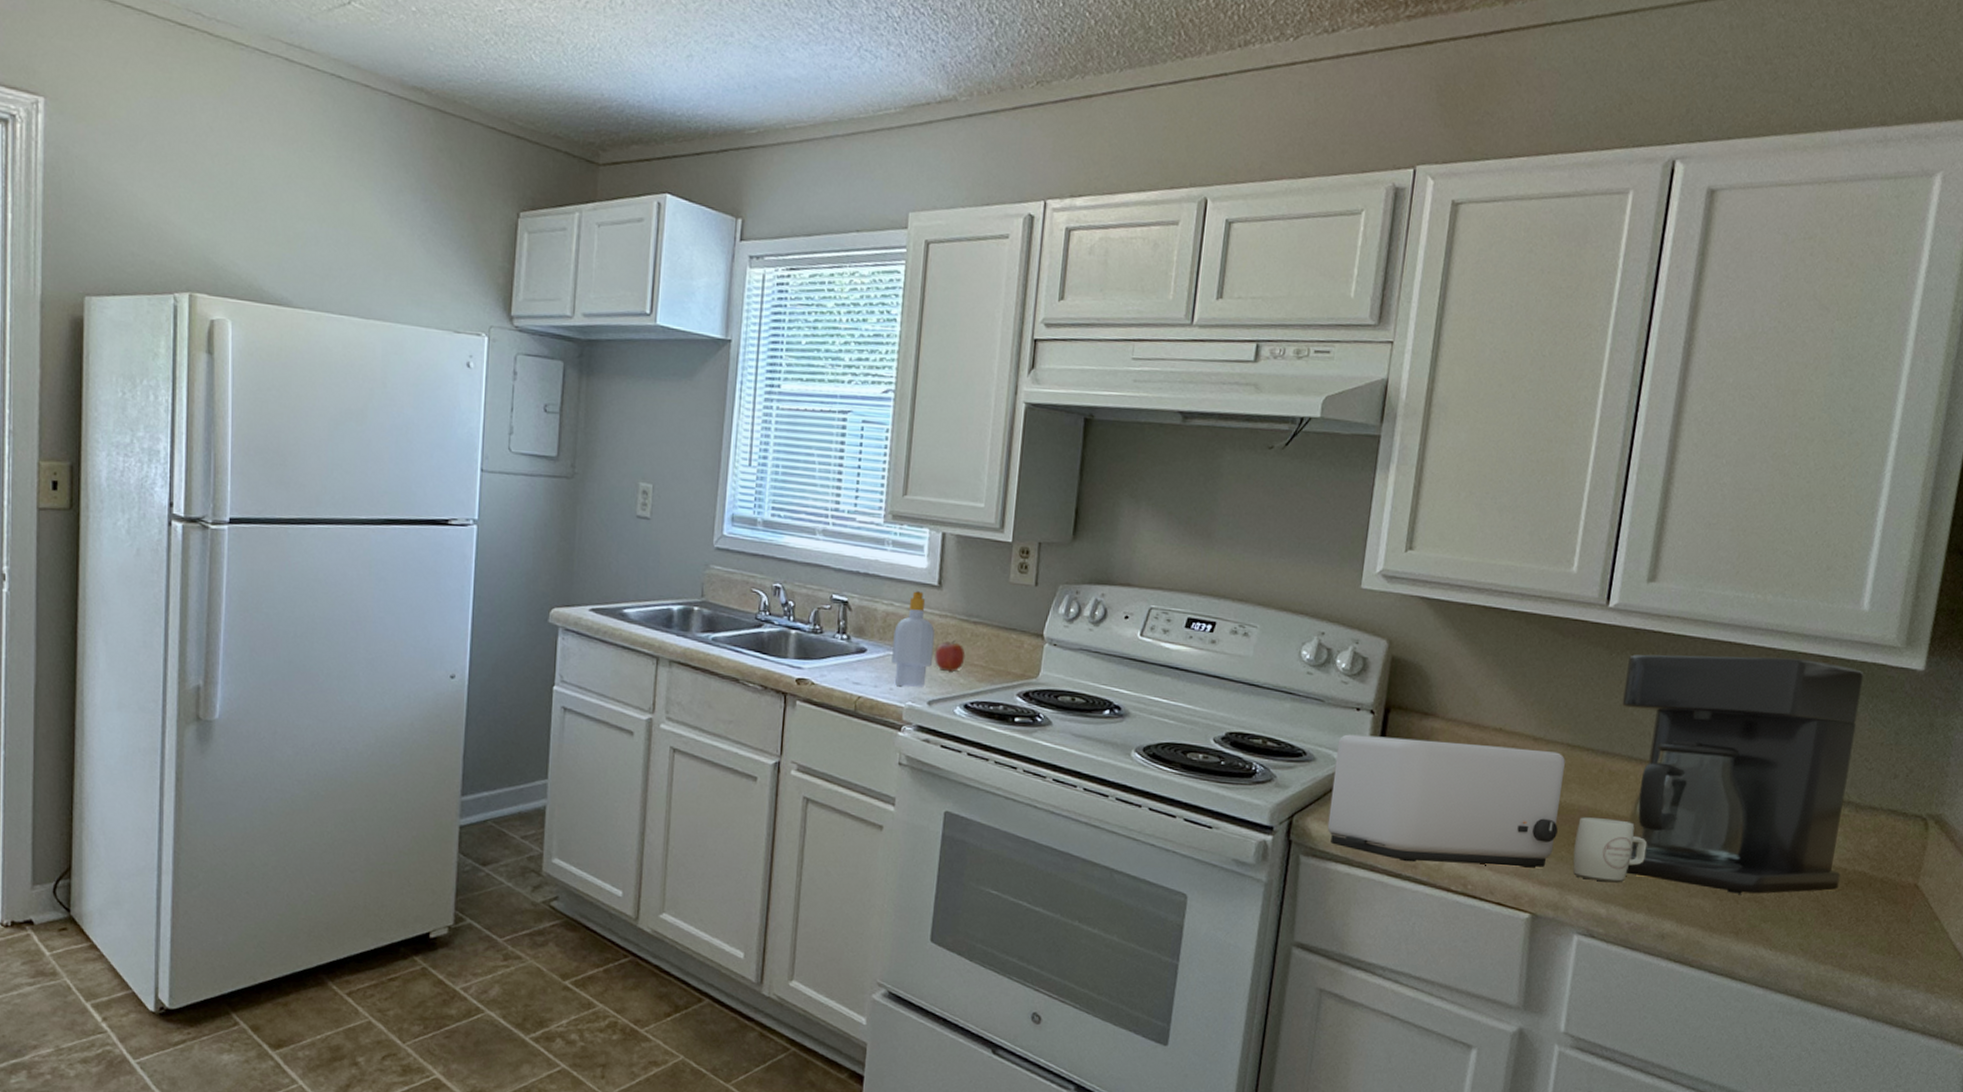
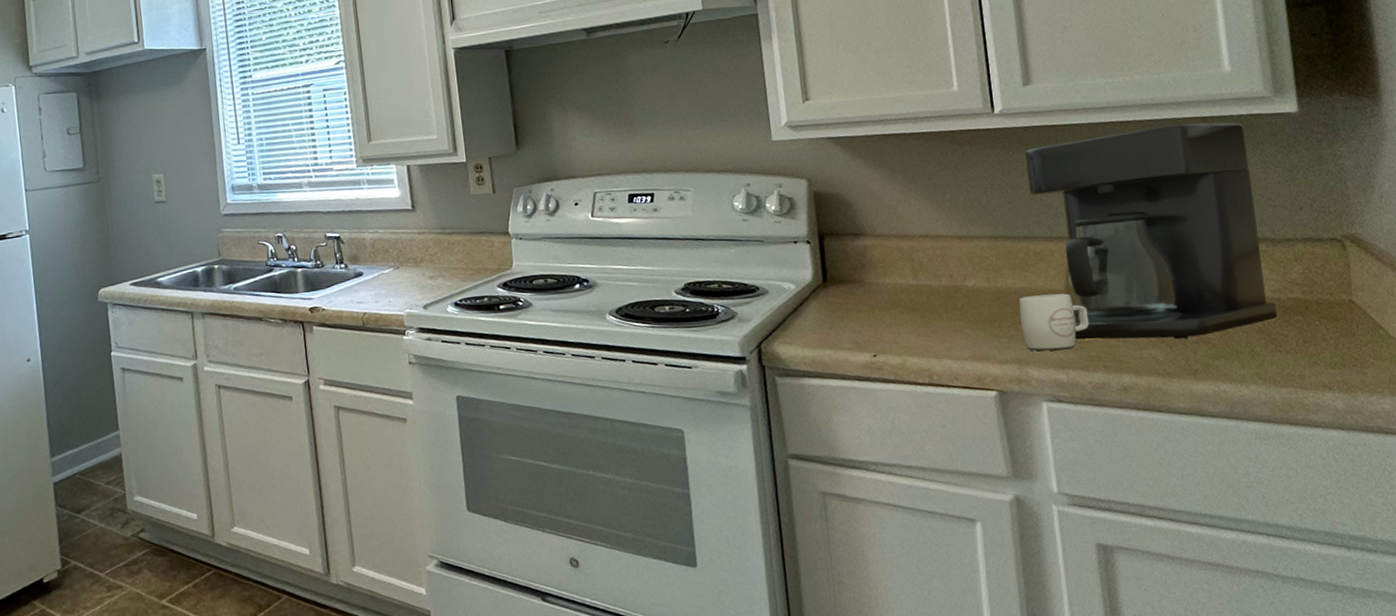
soap bottle: present [891,591,936,688] -> none [383,216,421,298]
fruit: present [935,639,966,672] -> none [420,250,447,278]
toaster: present [1327,734,1566,869] -> none [784,245,1002,366]

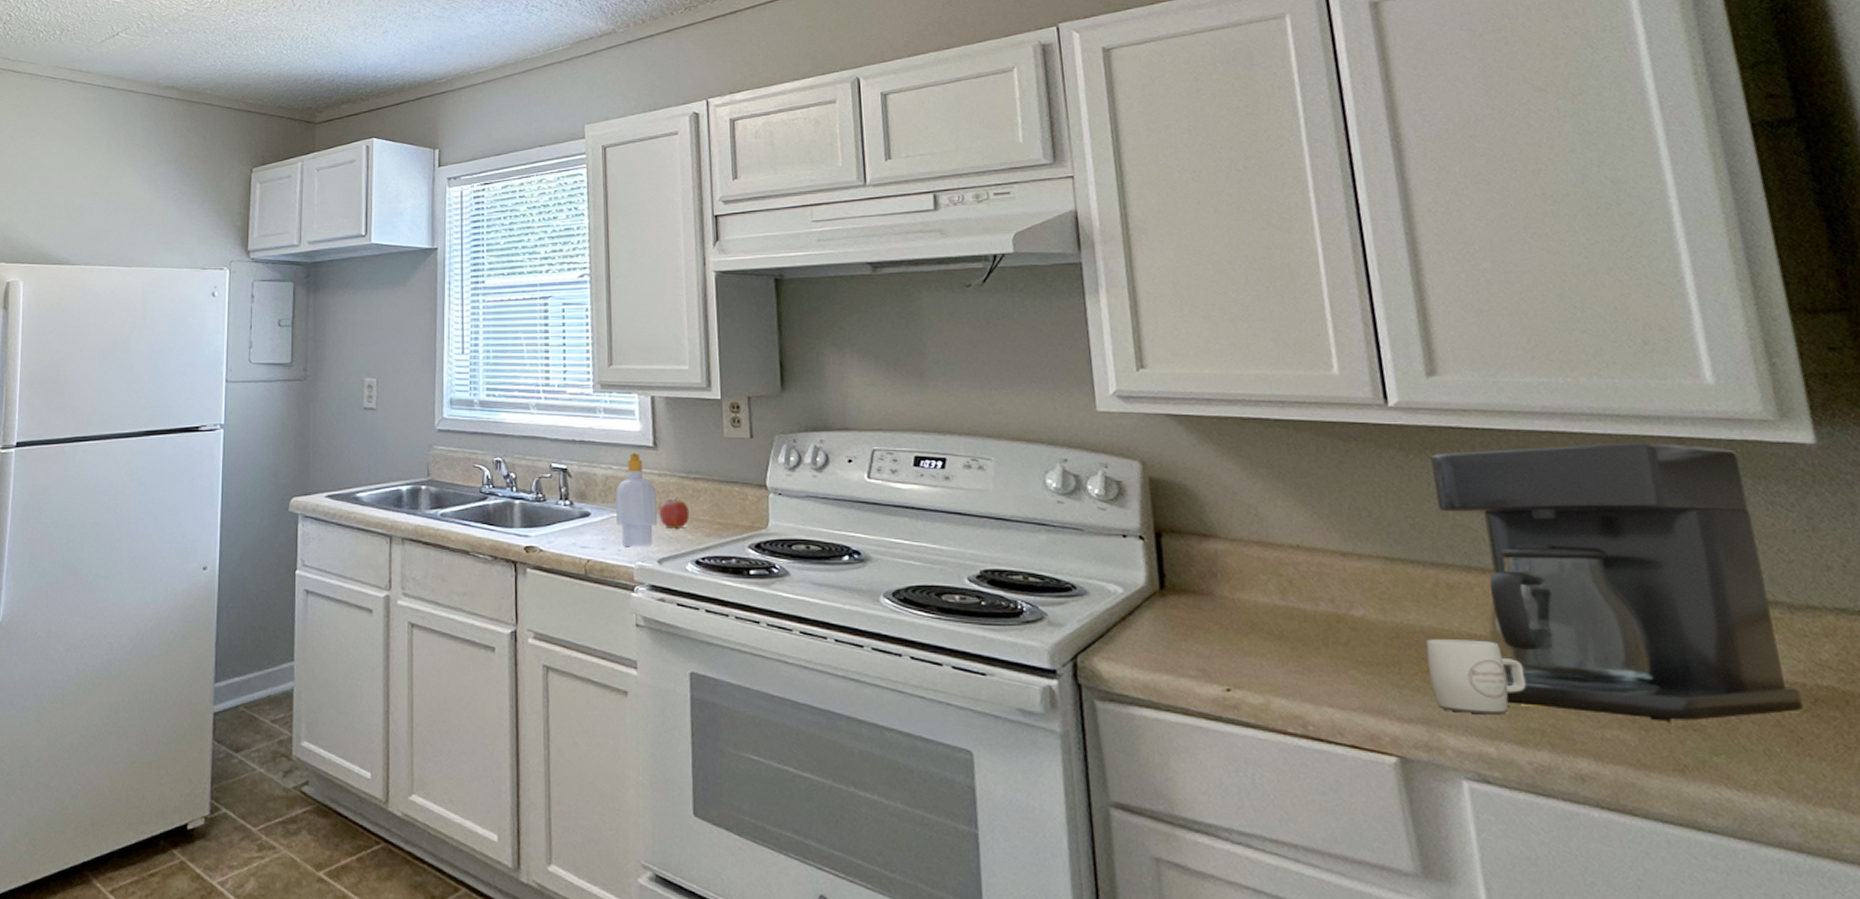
soap bottle: none [383,216,421,298] -> present [615,453,658,548]
fruit: none [420,250,447,278] -> present [659,497,690,528]

